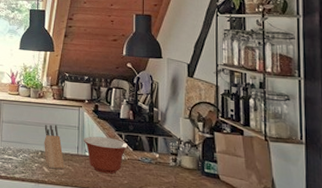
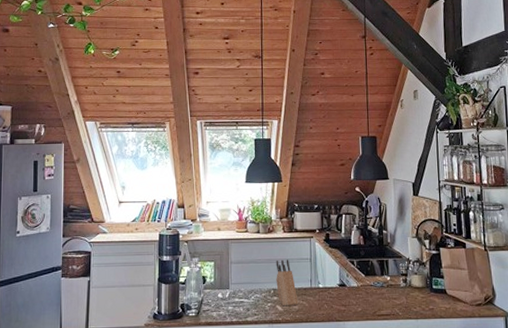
mixing bowl: present [83,136,128,174] -> none [316,266,360,304]

